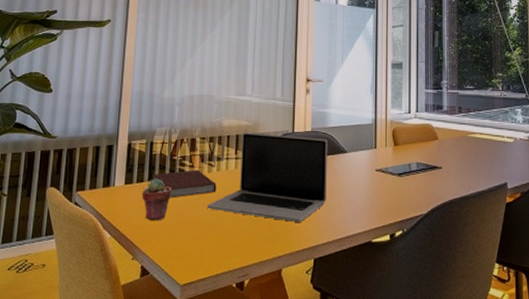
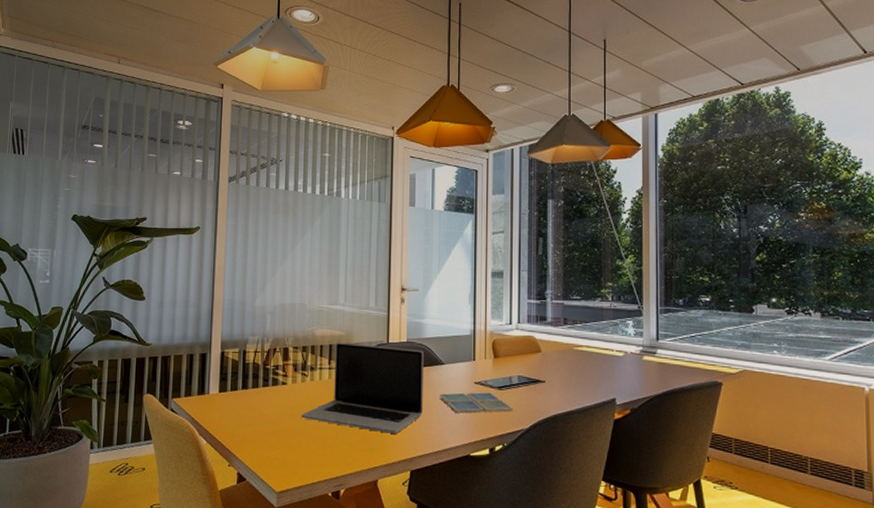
potted succulent: present [142,179,173,220] -> none [236,387,266,428]
notebook: present [153,170,217,198] -> none [246,379,311,407]
drink coaster: none [342,179,412,200] -> present [439,392,513,414]

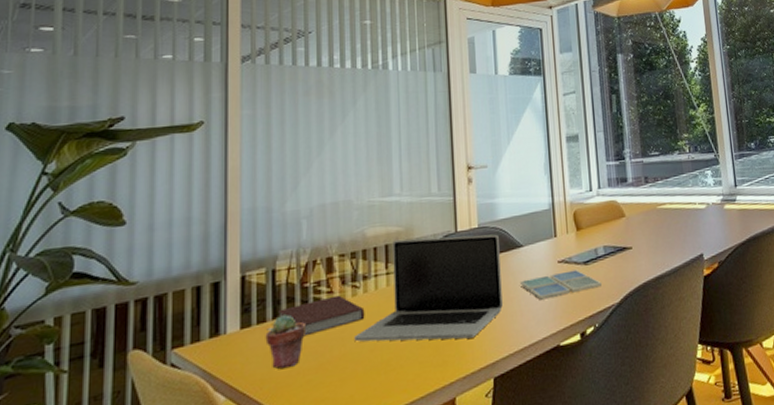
potted succulent: none [236,387,266,428] -> present [265,314,307,369]
notebook: none [246,379,311,407] -> present [278,295,365,337]

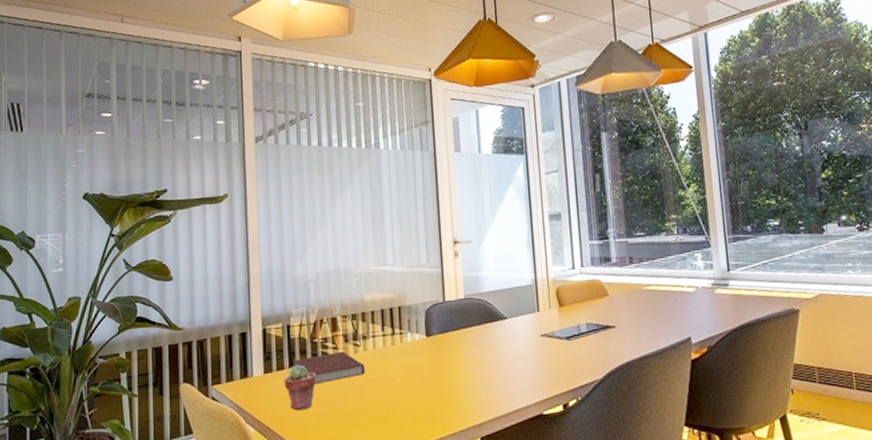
laptop: present [354,234,503,342] -> none [357,305,488,400]
drink coaster: present [520,269,601,300] -> none [504,344,584,370]

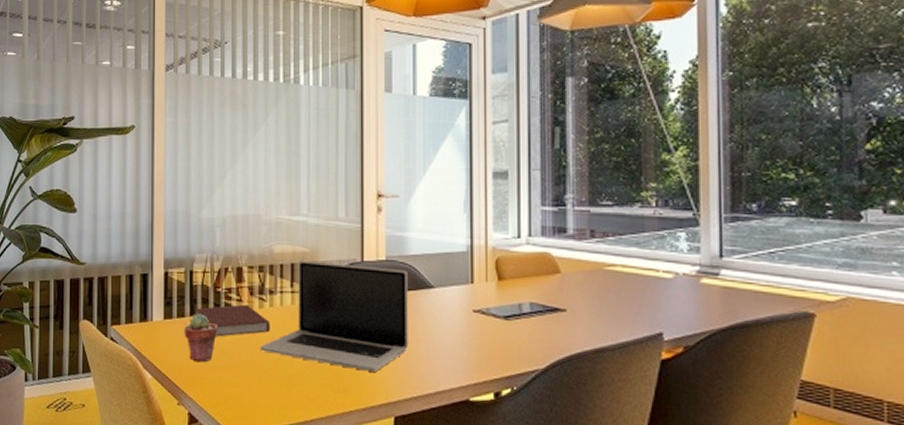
laptop: none [357,305,488,400] -> present [260,260,408,372]

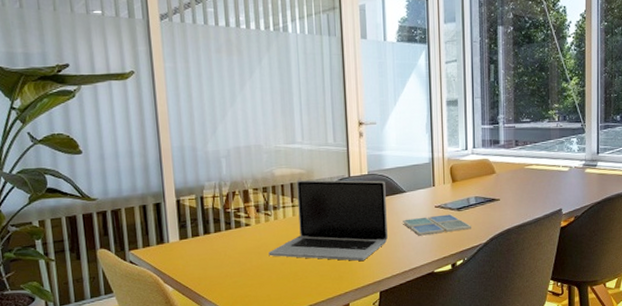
potted succulent: present [184,314,219,362] -> none [199,232,231,271]
notebook: present [195,304,270,337] -> none [208,220,276,249]
drink coaster: none [429,322,524,349] -> present [403,214,471,236]

